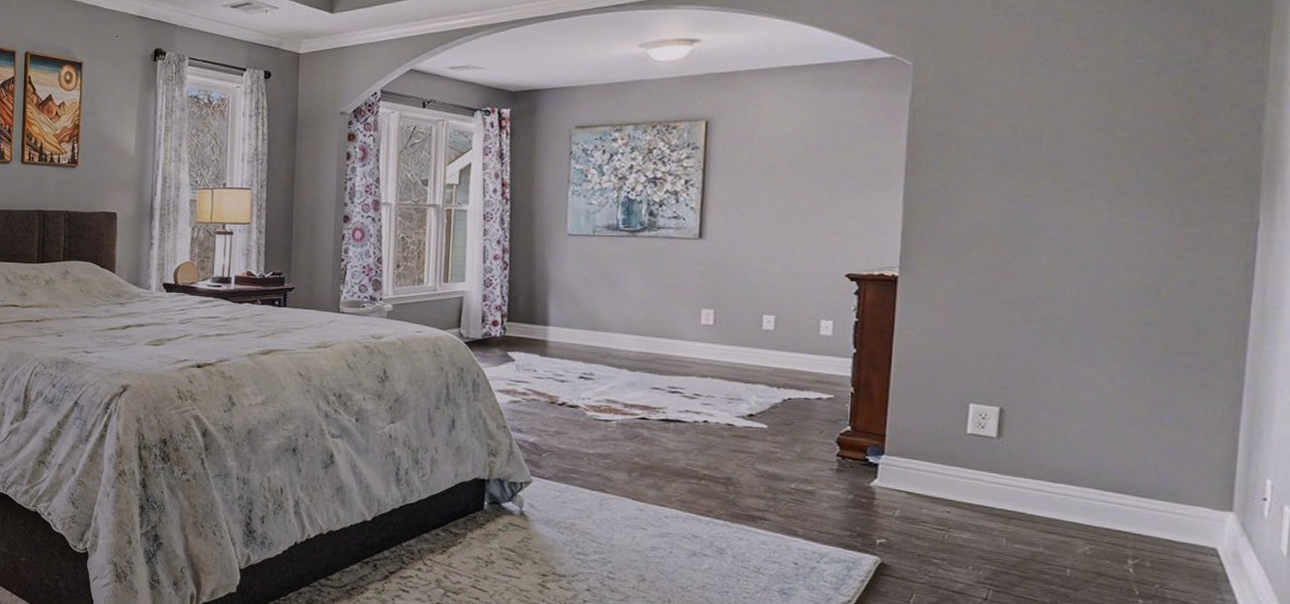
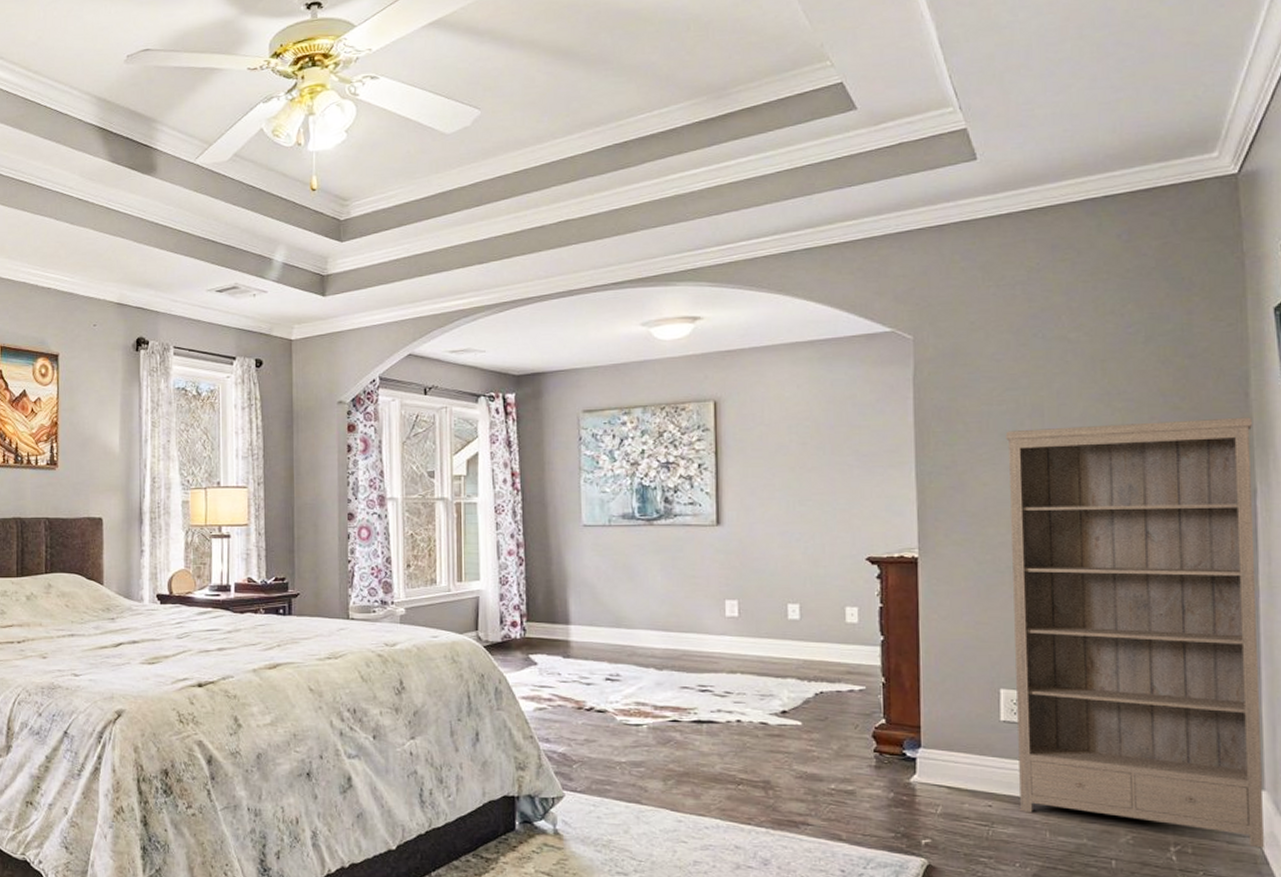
bookshelf: none [979,150,1262,566] -> present [1005,417,1264,848]

